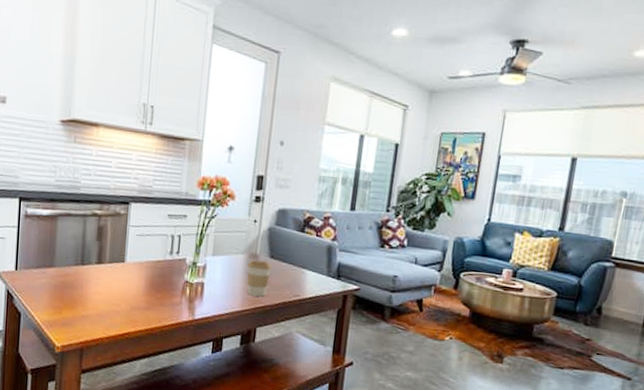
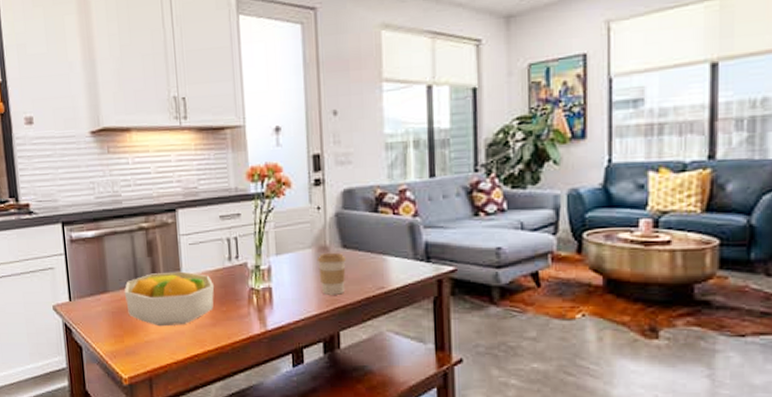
fruit bowl: none [69,256,154,306] -> present [124,271,215,327]

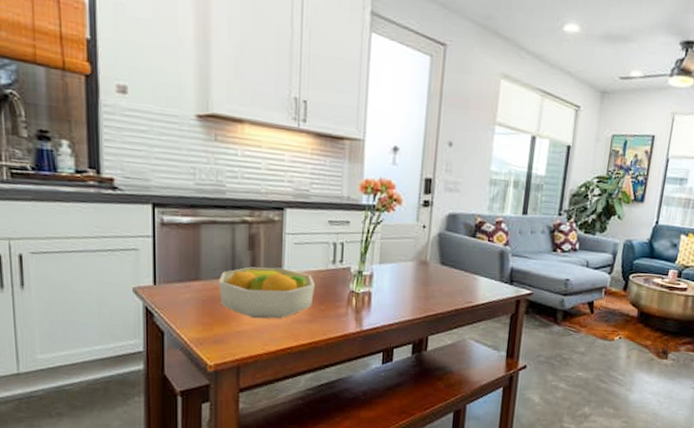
coffee cup: present [316,253,347,295] -> none [416,267,443,305]

